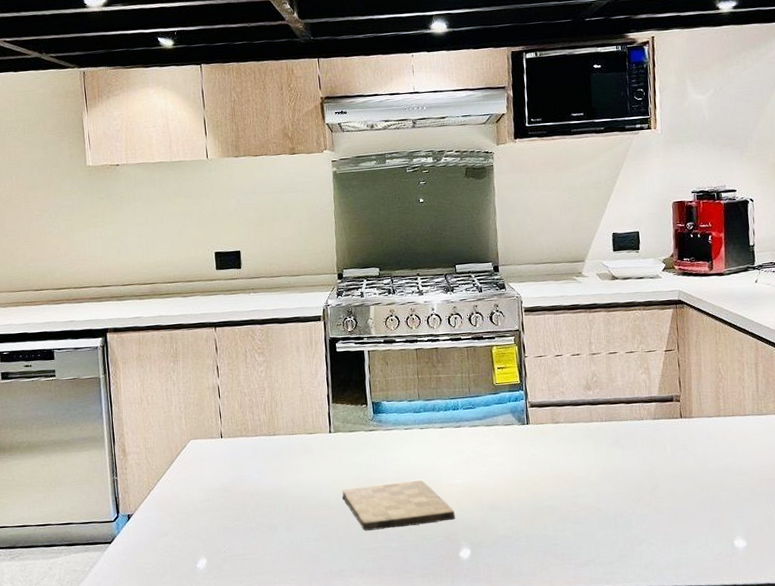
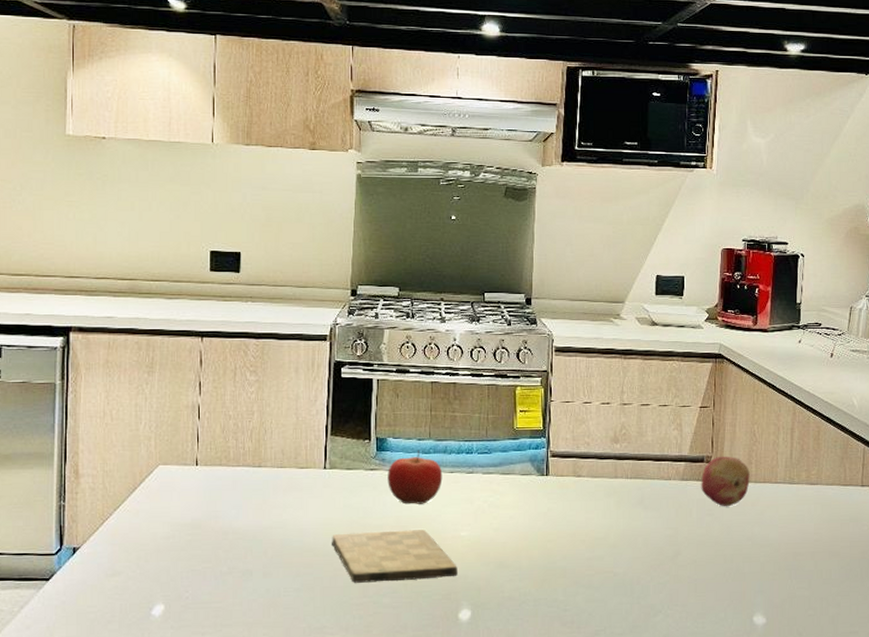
fruit: none [385,410,434,459] -> present [388,450,443,505]
fruit: none [672,393,719,441] -> present [701,456,750,507]

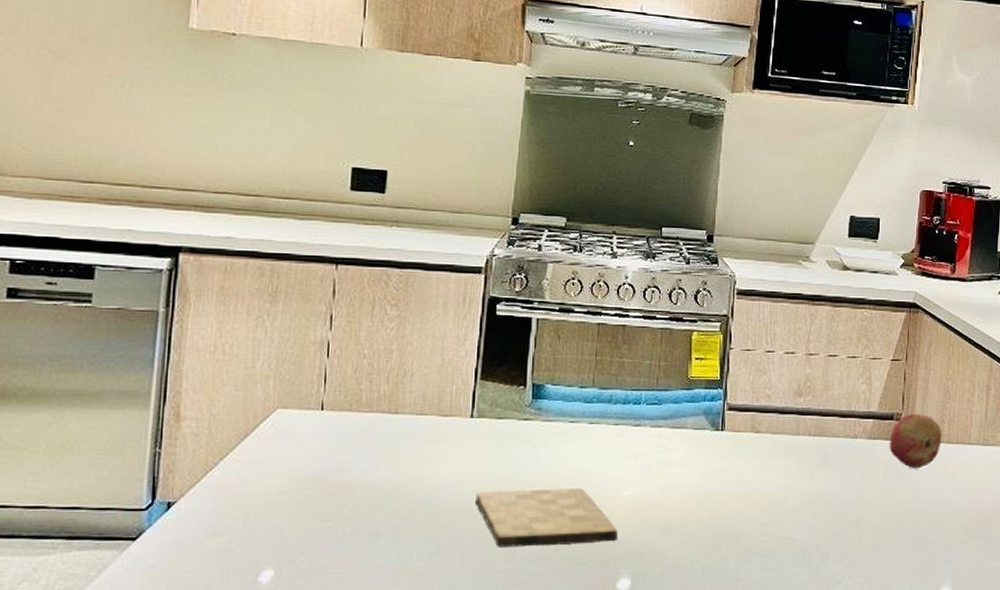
fruit: present [388,450,443,505] -> none [543,398,606,460]

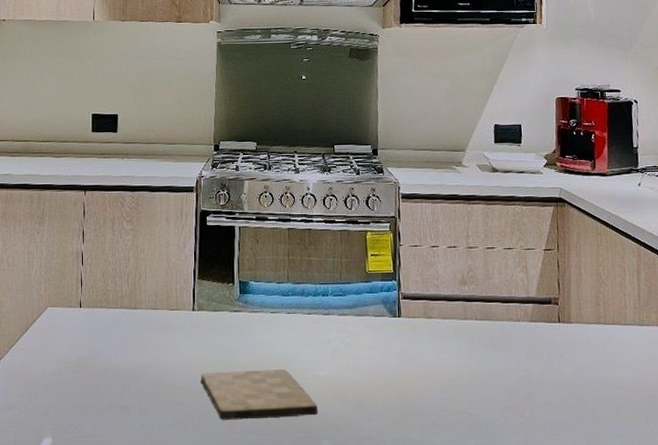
fruit: present [889,413,942,469] -> none [550,297,599,349]

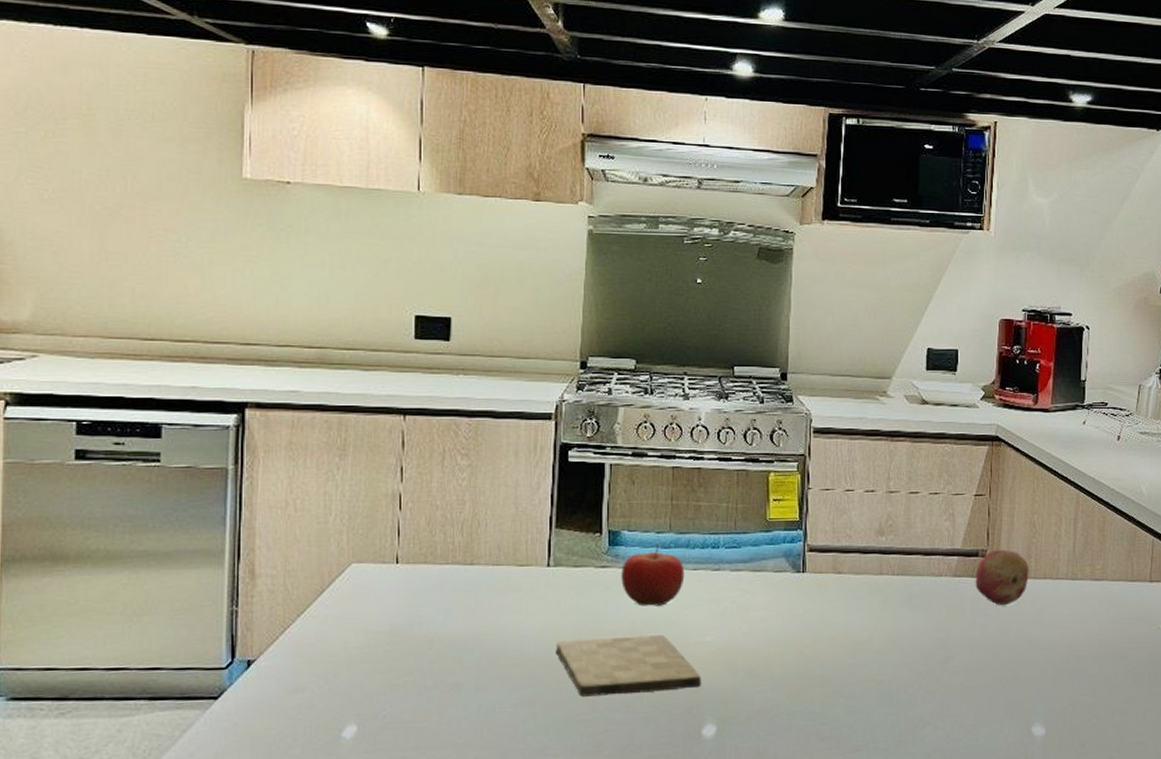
fruit: none [250,292,301,345] -> present [621,544,685,606]
fruit: none [550,297,599,349] -> present [975,549,1029,606]

